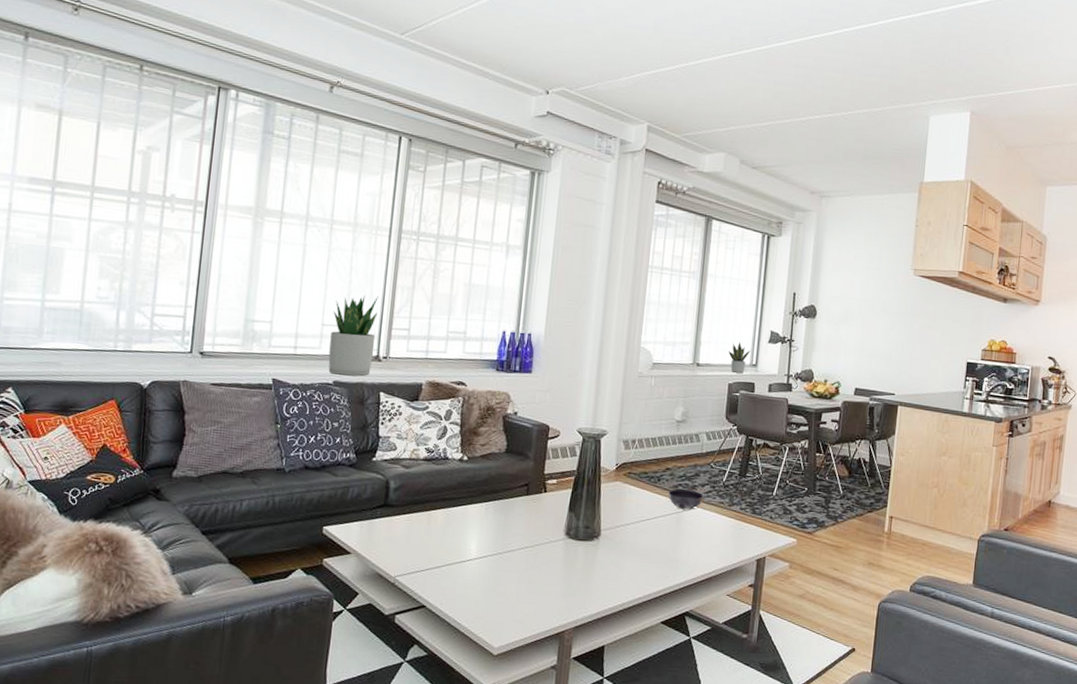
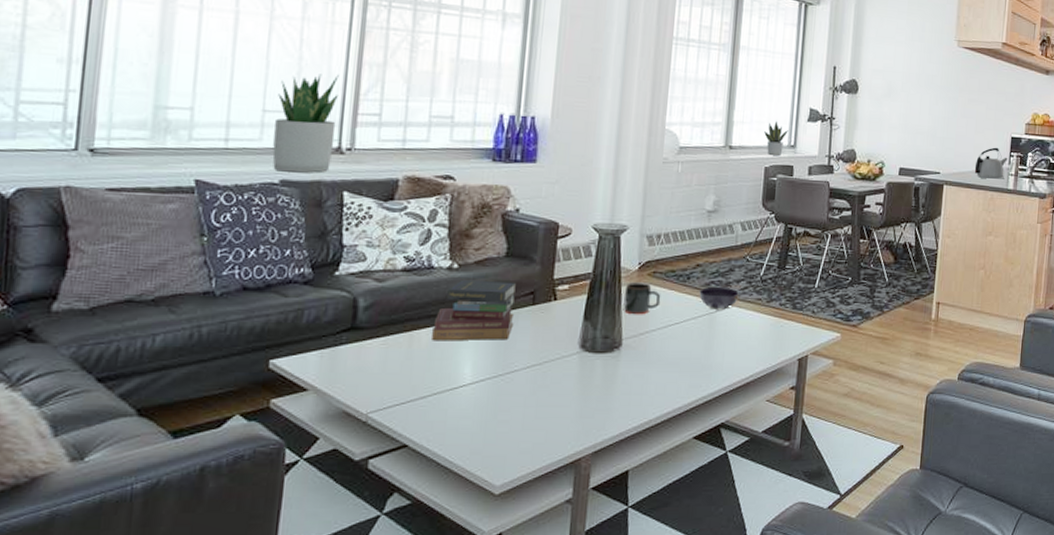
books: none [446,470,513,524] -> present [432,279,516,340]
mug: none [602,481,635,510] -> present [623,282,661,315]
kettle: none [929,371,963,402] -> present [974,147,1008,179]

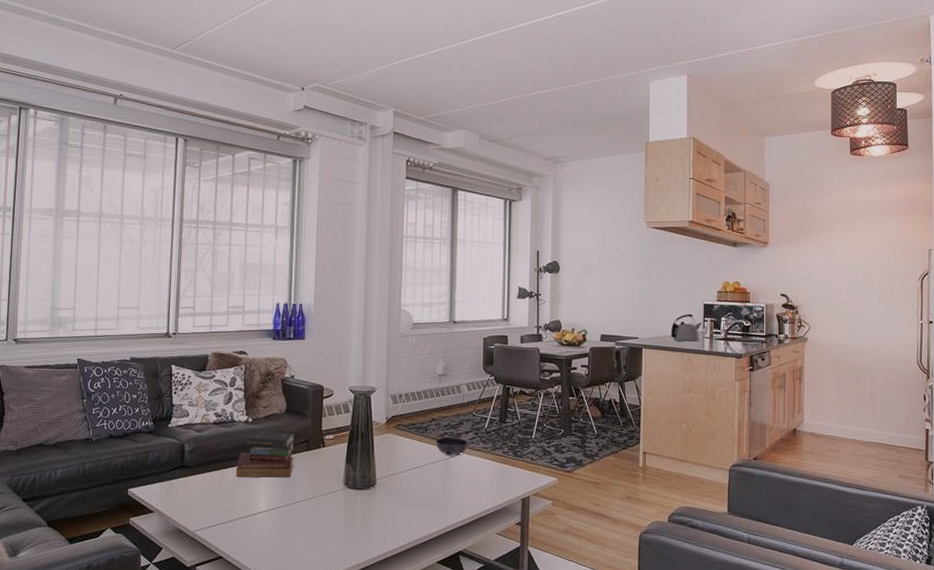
planter: present [272,74,339,173] -> none [125,279,166,352]
mug: present [623,282,661,315] -> none [376,433,405,460]
potted plant: present [764,120,788,157] -> none [481,298,501,329]

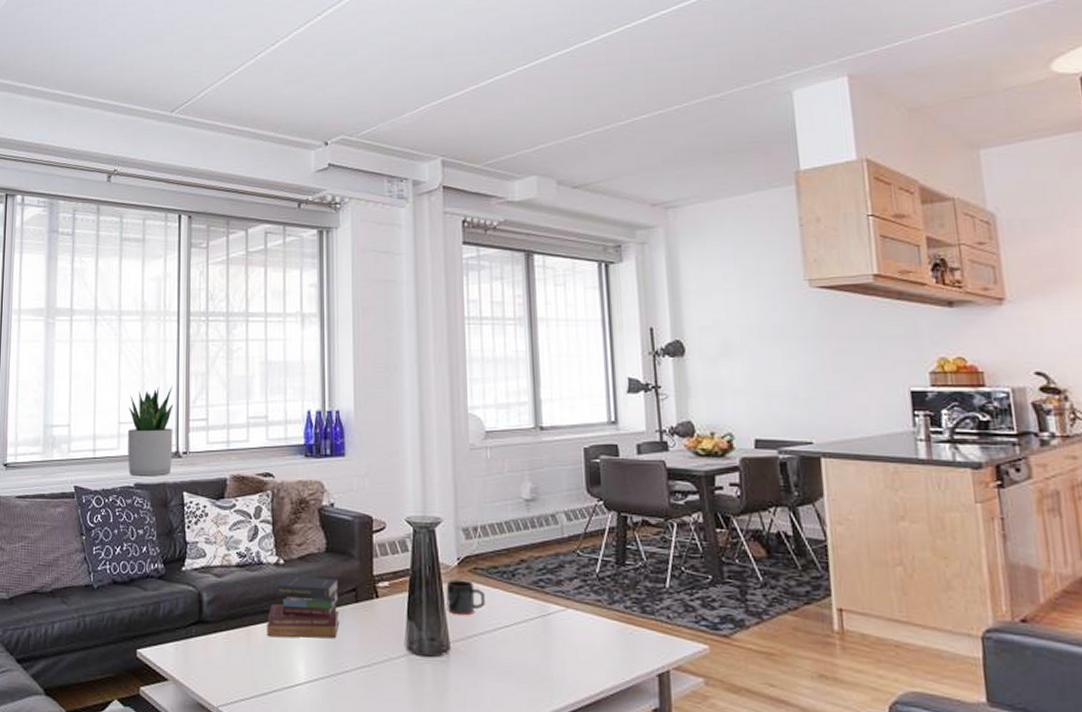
planter: none [125,279,166,352] -> present [128,387,174,476]
mug: none [376,433,405,460] -> present [446,579,486,616]
bowl: present [435,437,468,456] -> none [527,585,574,612]
kettle: present [670,314,702,342] -> none [862,406,911,446]

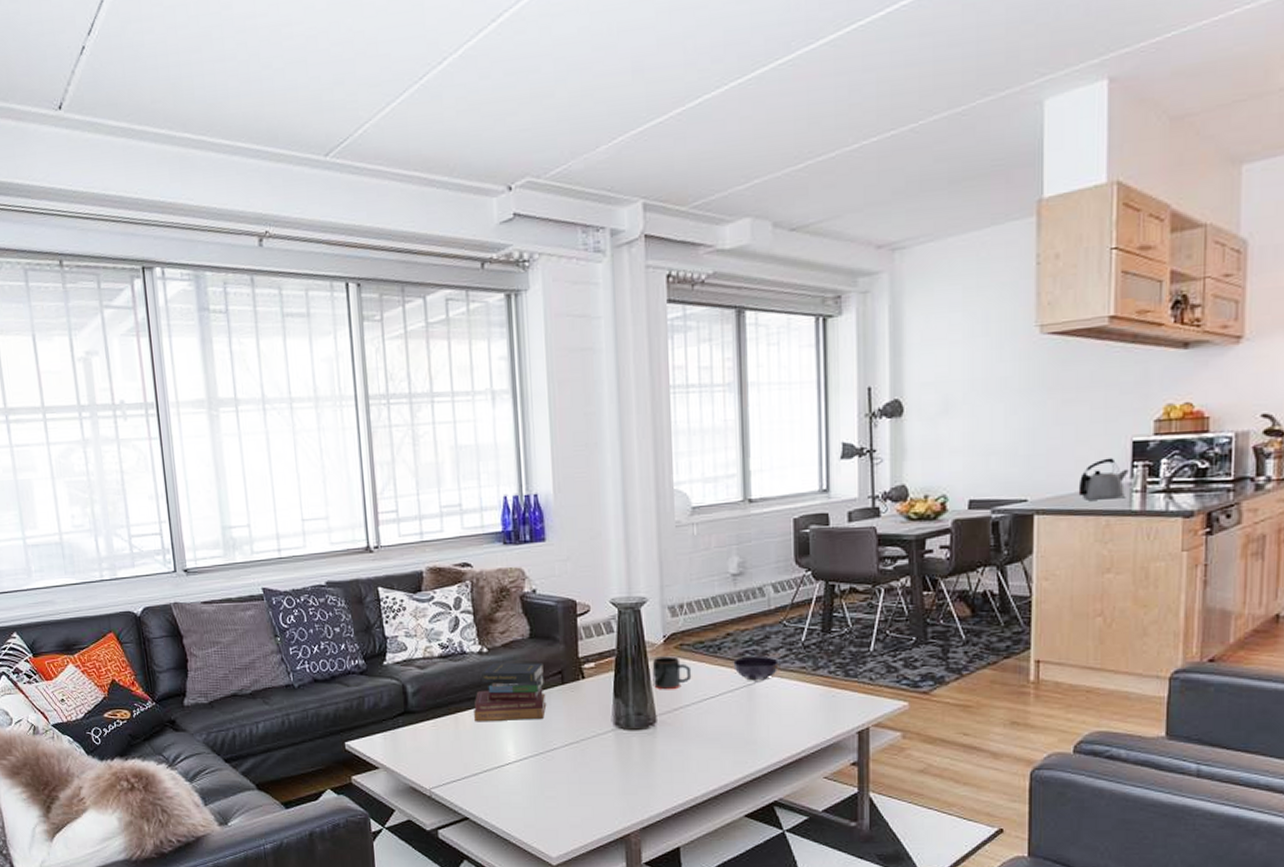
planter: present [128,387,174,476] -> none [311,478,364,574]
bowl: none [527,585,574,612] -> present [733,655,779,681]
kettle: none [862,406,911,446] -> present [1078,458,1129,500]

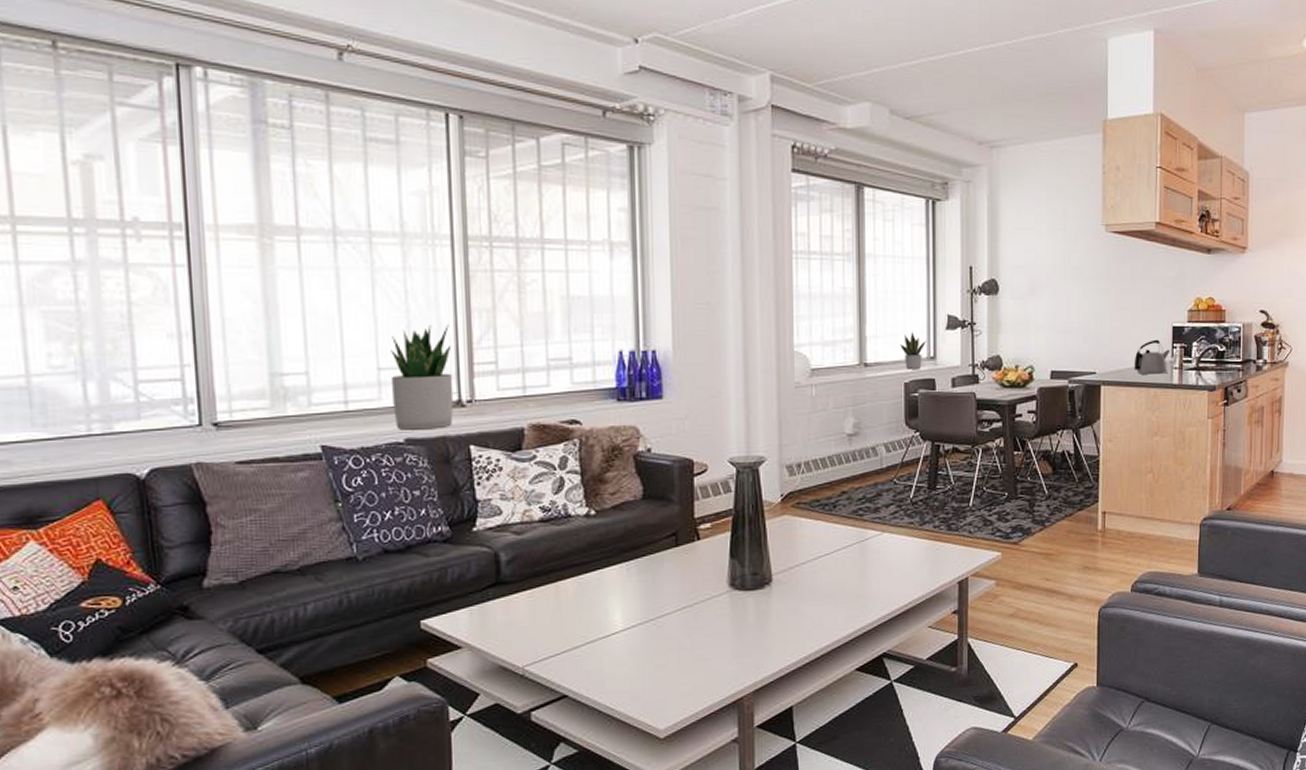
planter: none [311,478,364,574] -> present [391,325,454,430]
books: present [473,662,547,721] -> none [578,524,659,589]
mug: present [652,656,692,690] -> none [769,515,808,549]
bowl: present [733,655,779,681] -> none [847,512,889,537]
potted plant: none [788,462,818,505] -> present [900,331,926,371]

